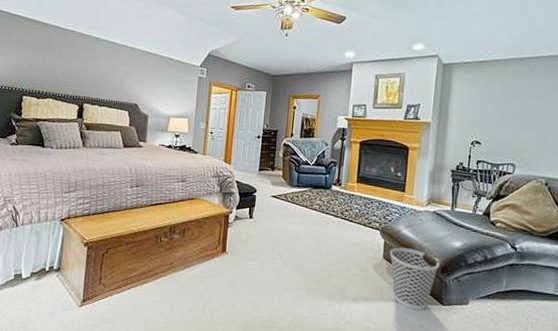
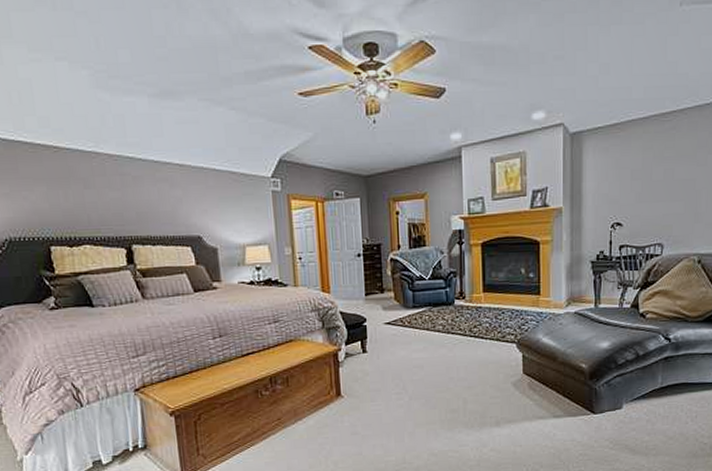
wastebasket: present [389,247,440,310] -> none [529,358,587,424]

